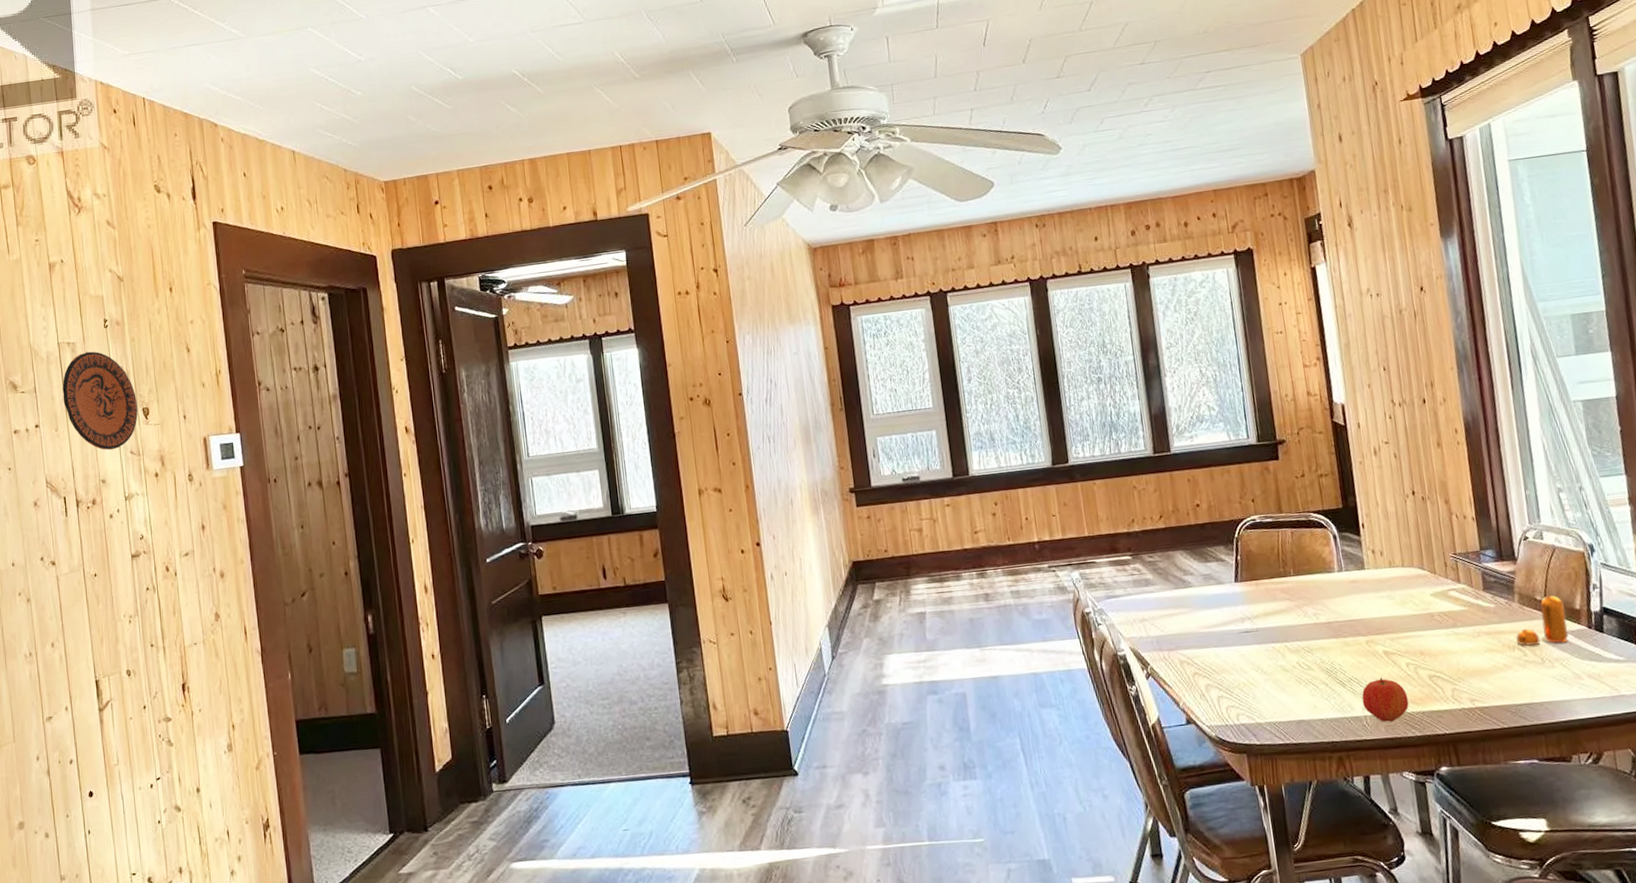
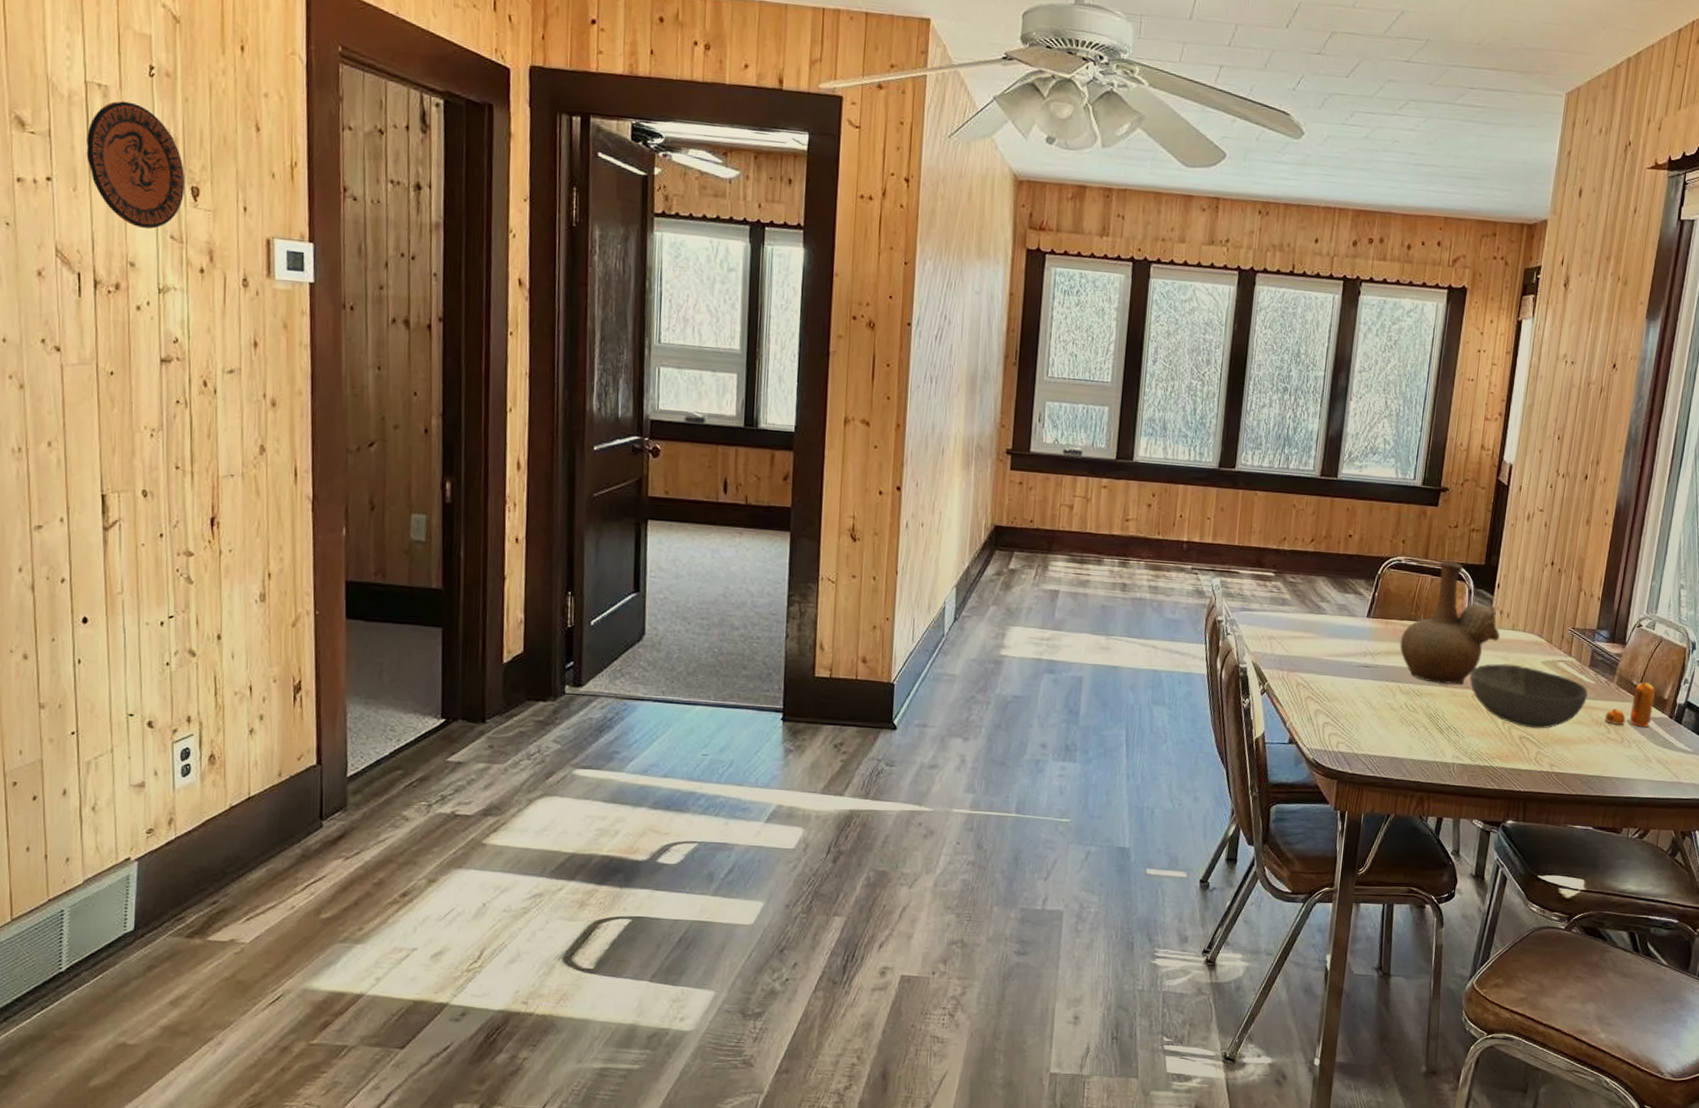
vase: none [1275,510,1379,636] -> present [1399,560,1500,685]
bowl: none [1357,602,1491,666] -> present [1469,663,1588,729]
apple: present [1361,678,1409,722] -> none [1454,731,1496,772]

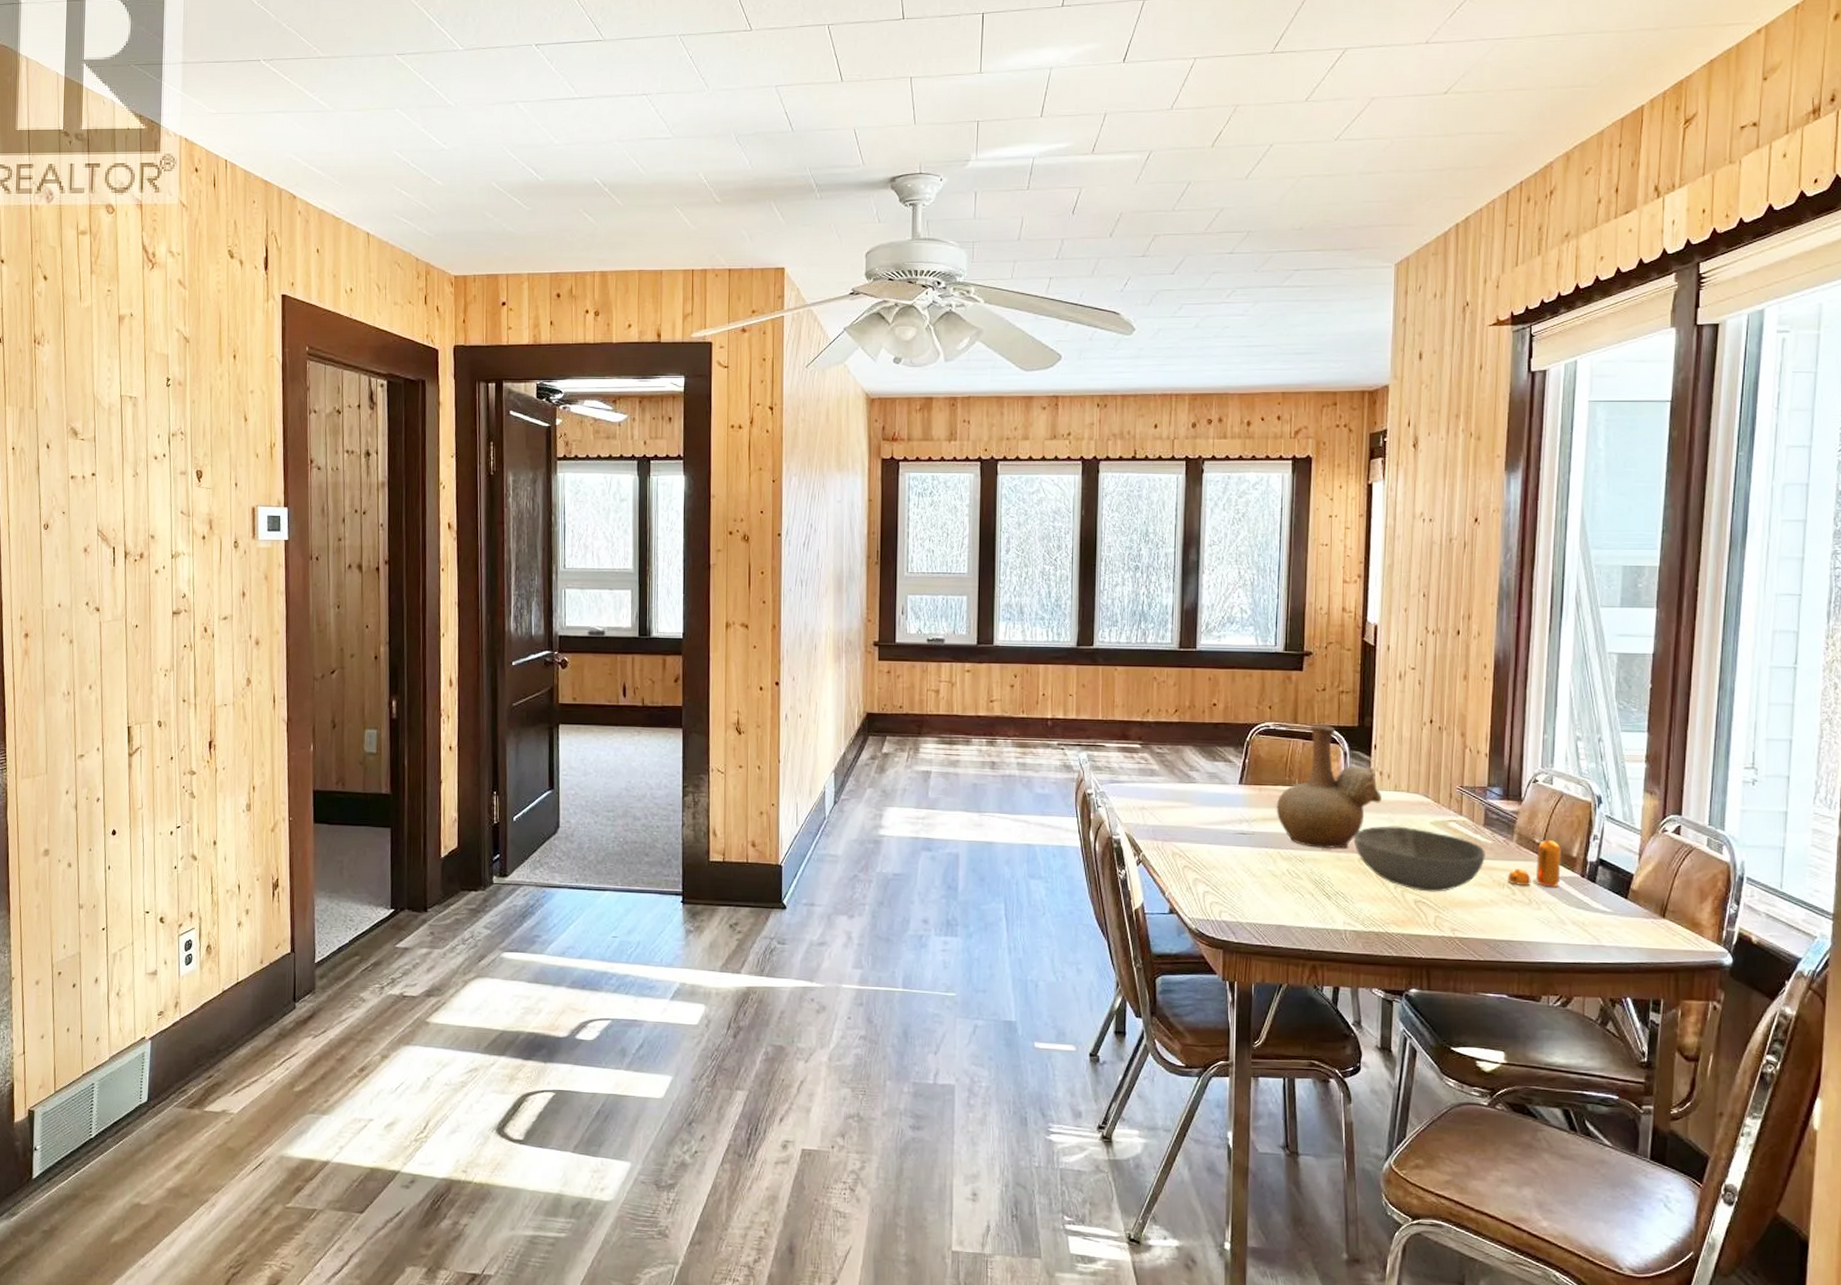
decorative plate: present [86,101,186,229] -> none [121,408,192,508]

